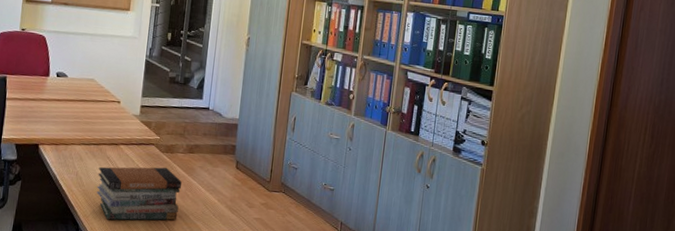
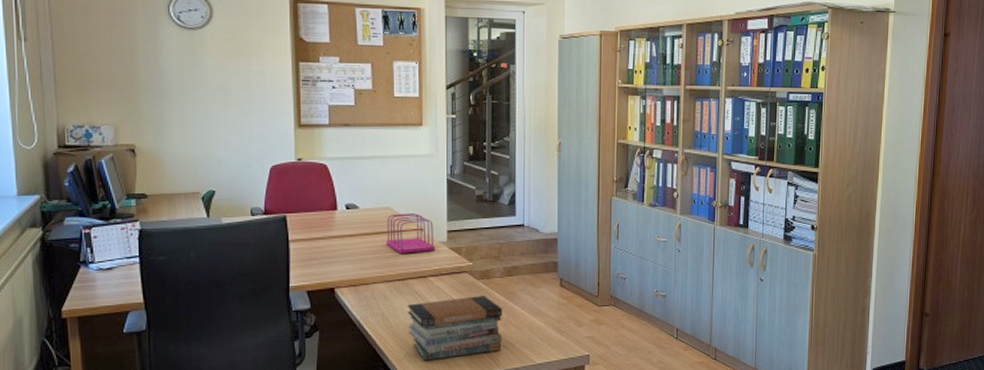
file sorter: none [86,85,130,122] -> present [385,213,436,254]

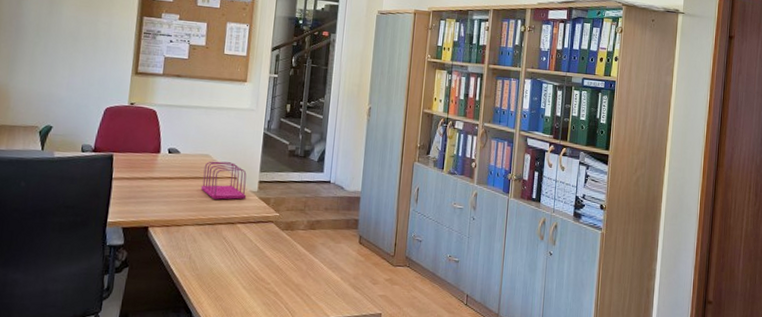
book stack: present [407,296,502,361] -> none [211,246,303,306]

